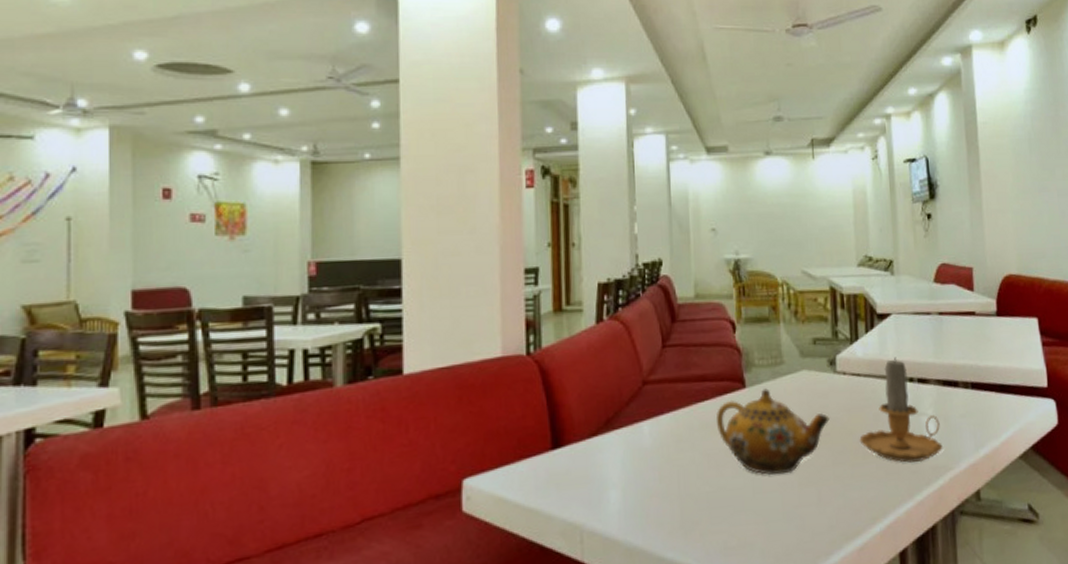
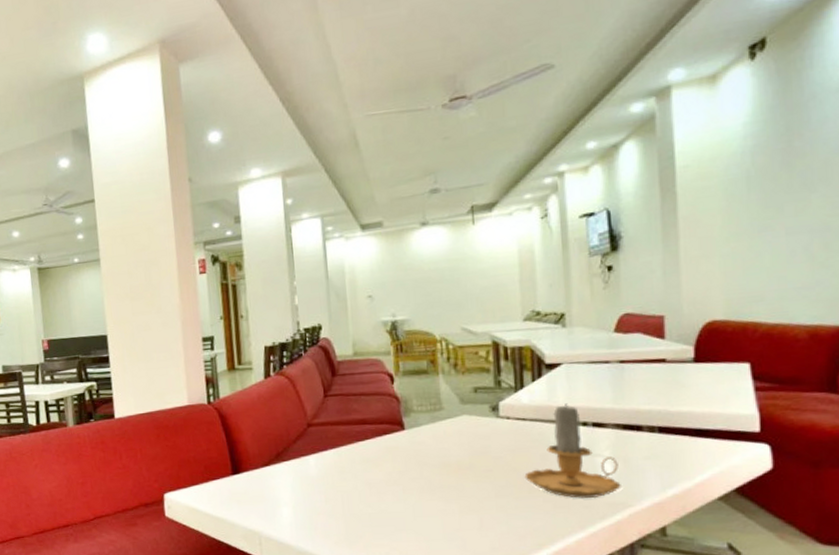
teapot: present [715,388,830,475] -> none [376,430,492,503]

